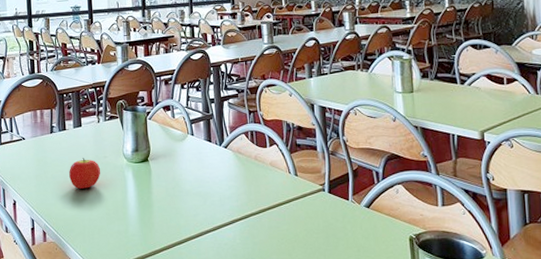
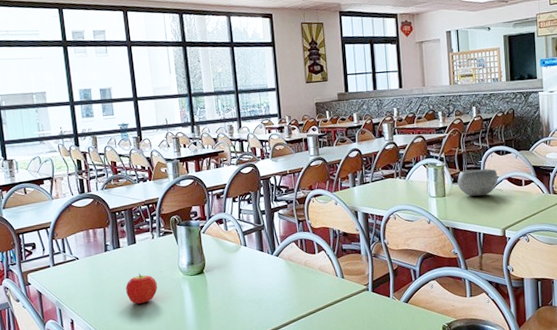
bowl: none [427,64,475,94] -> present [457,168,498,196]

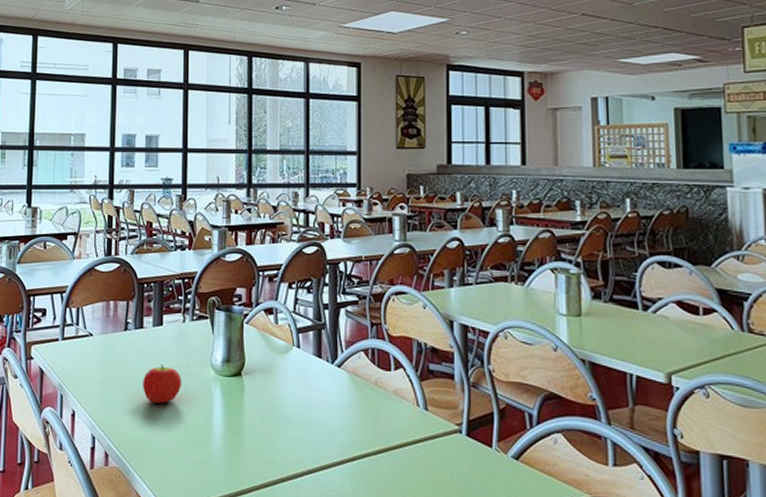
bowl: present [457,168,498,196] -> none [600,283,662,323]

